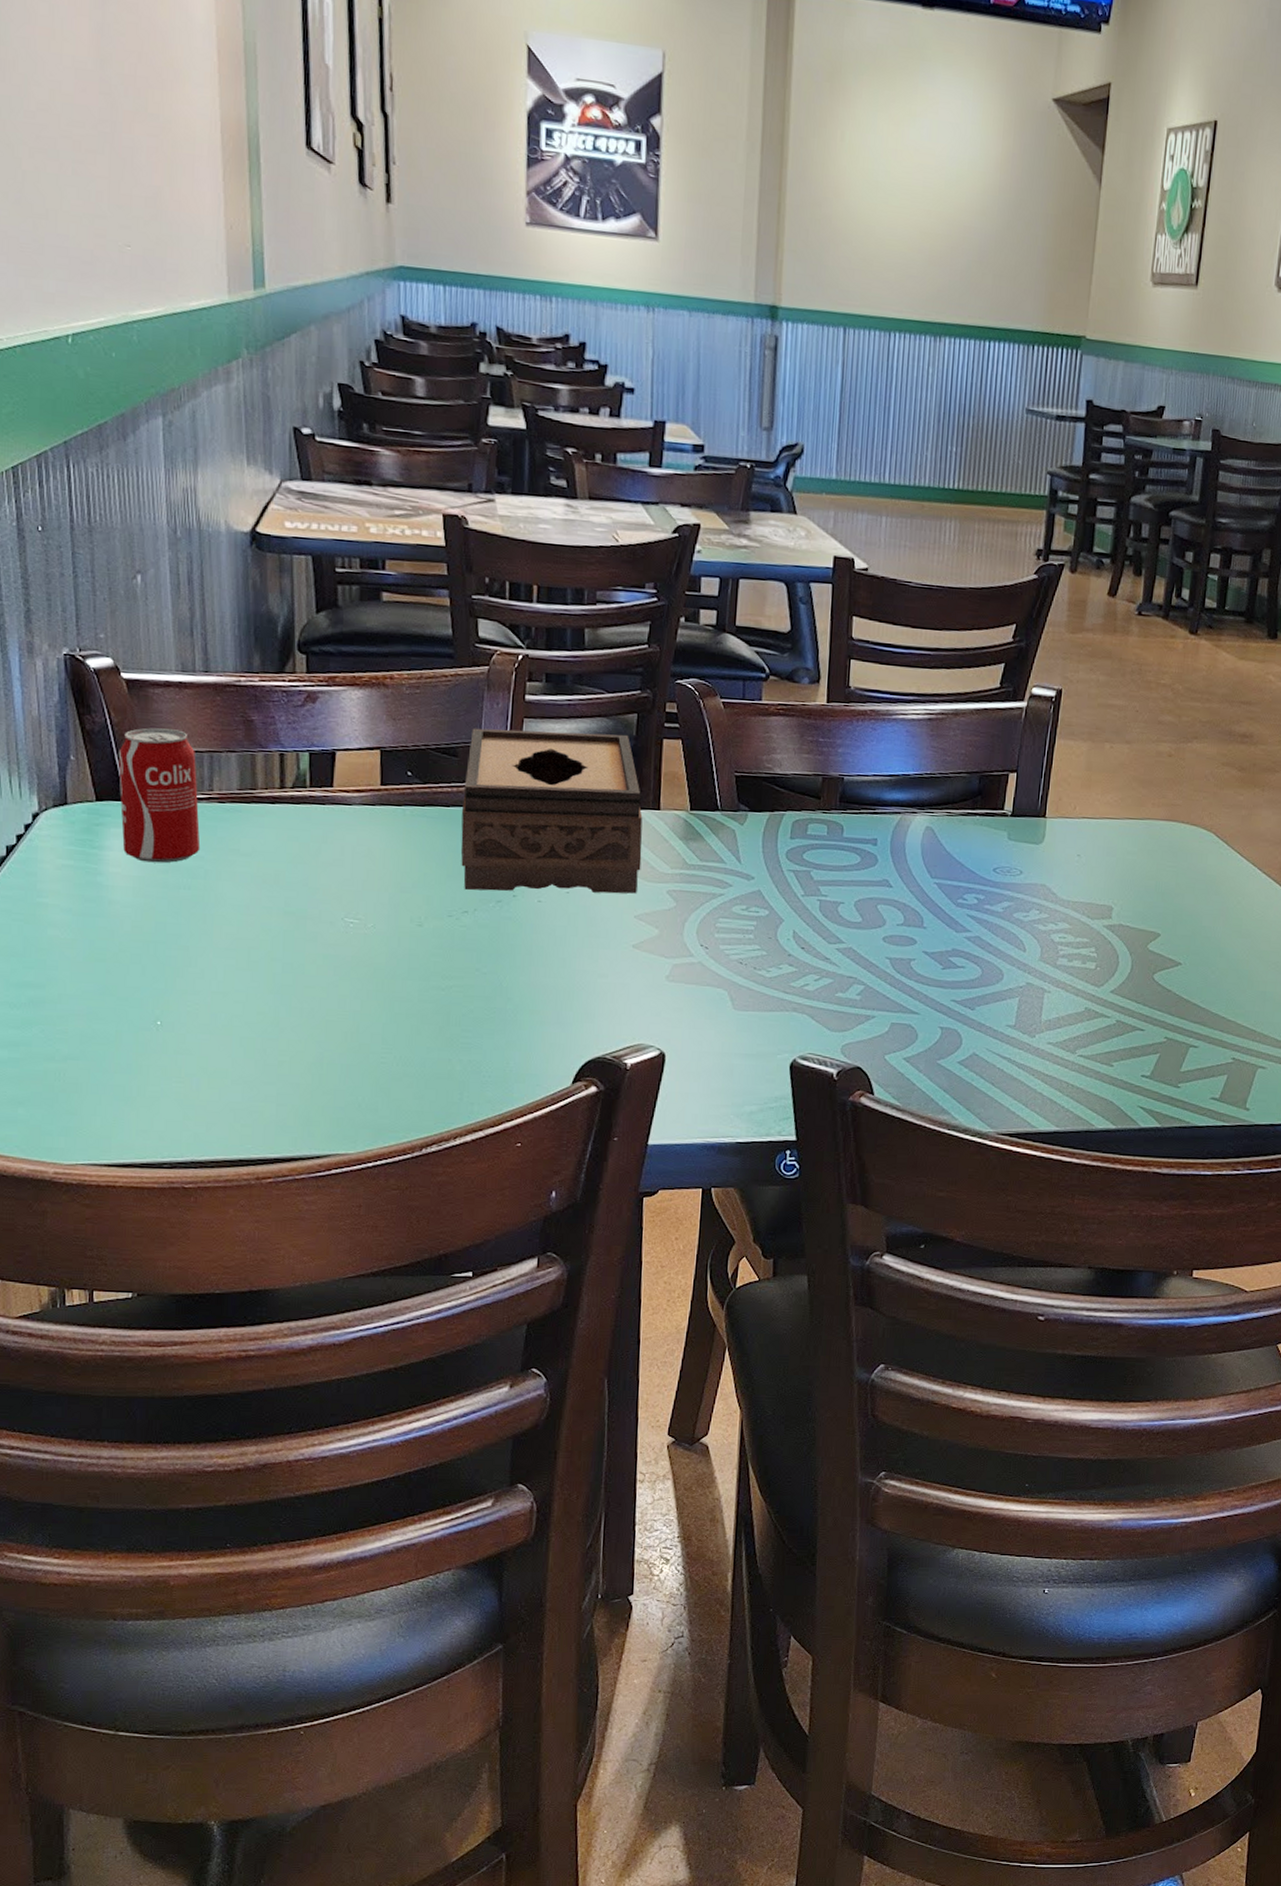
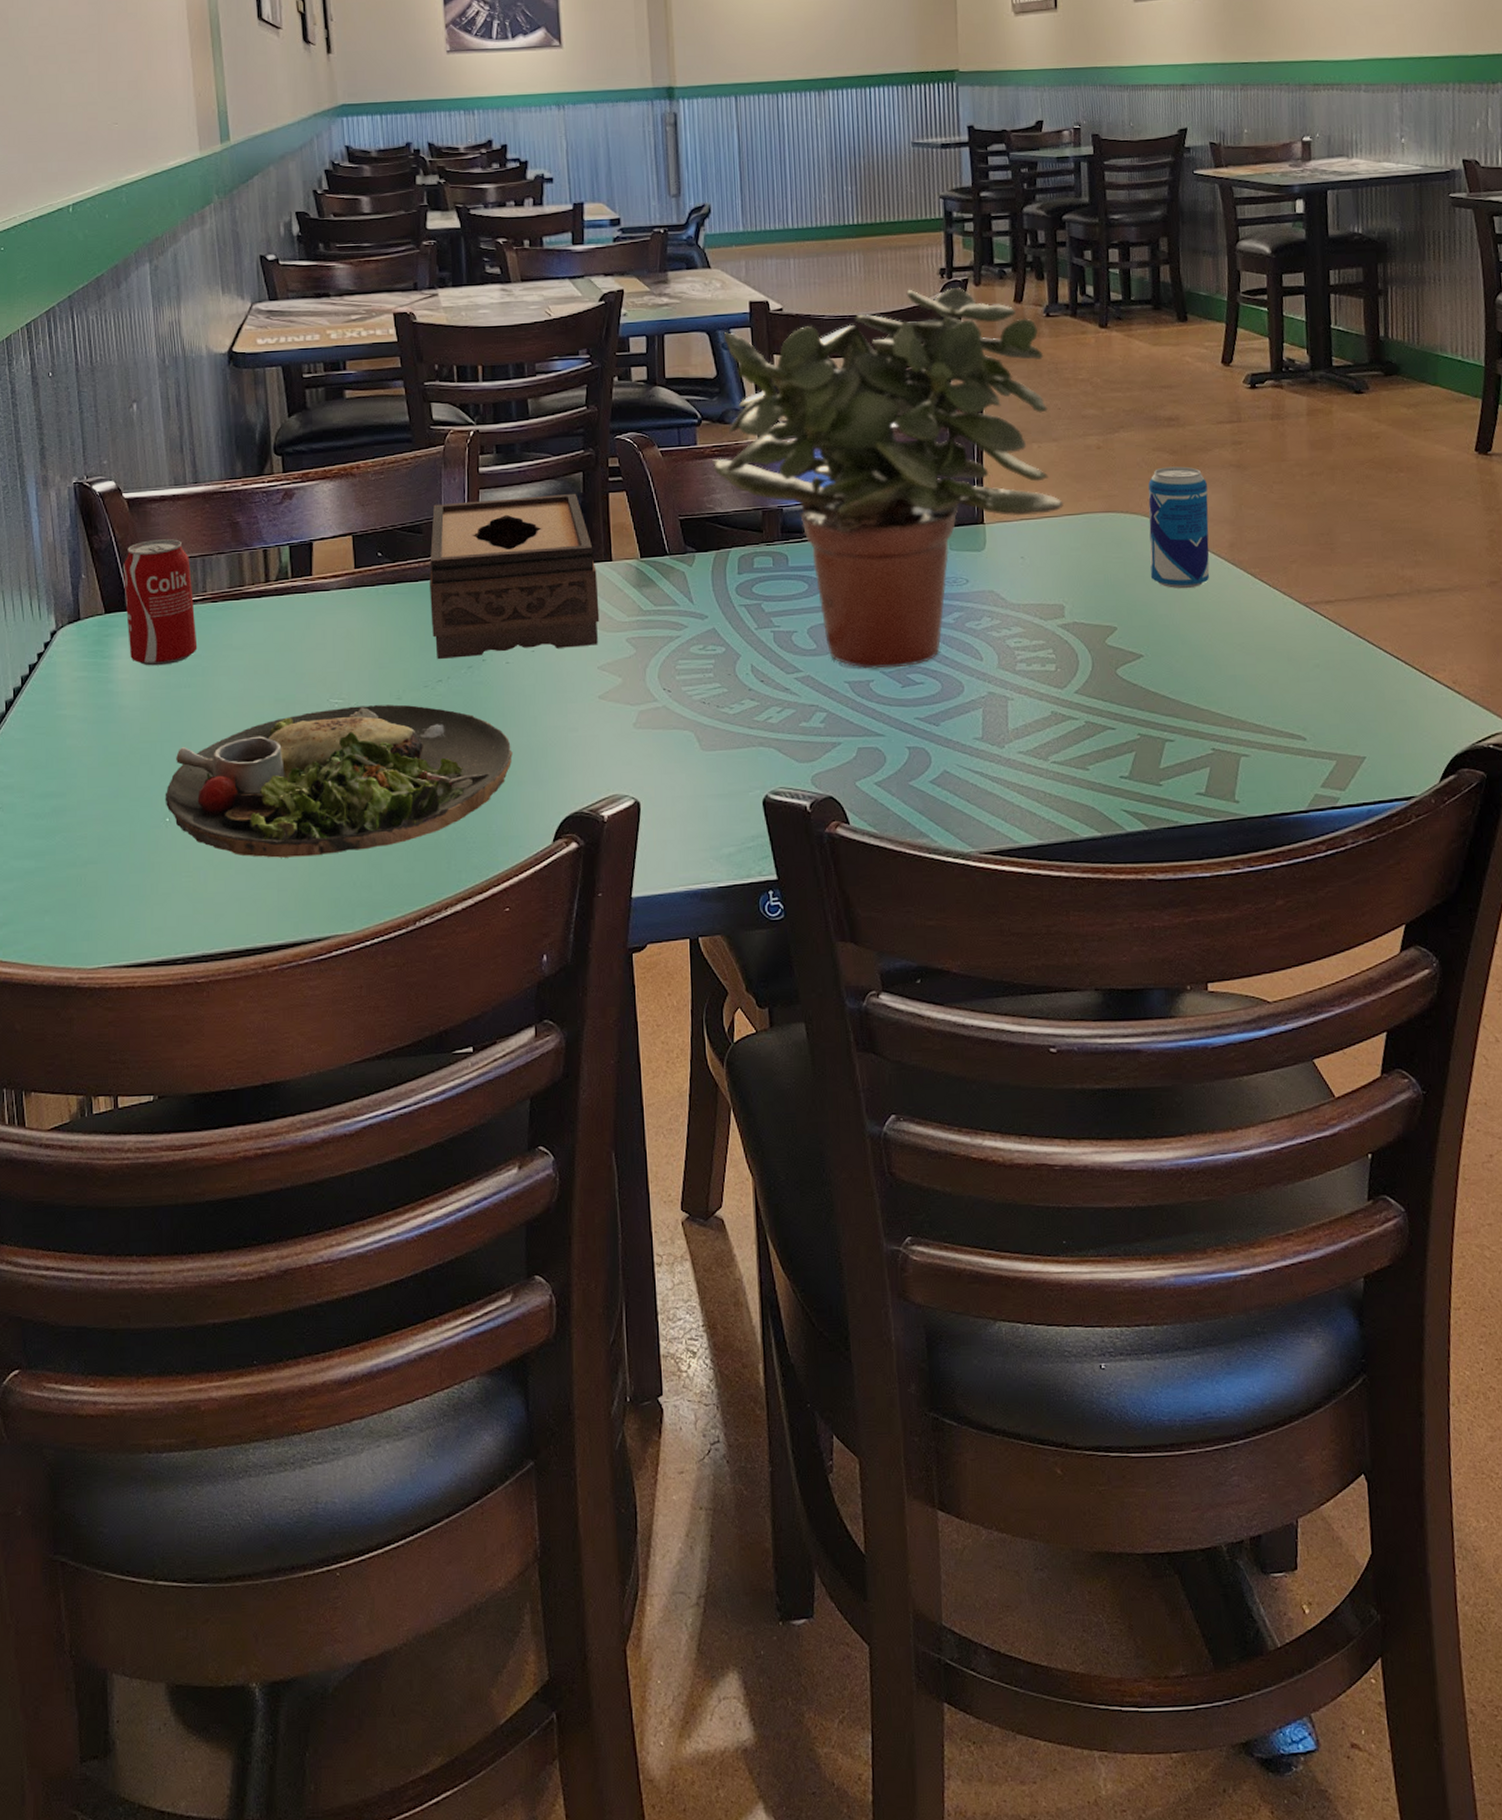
dinner plate: none [156,928,537,1075] -> present [165,704,513,858]
potted plant: none [775,567,1130,950] -> present [711,287,1064,669]
beverage can: none [1200,783,1269,905] -> present [1148,466,1210,589]

